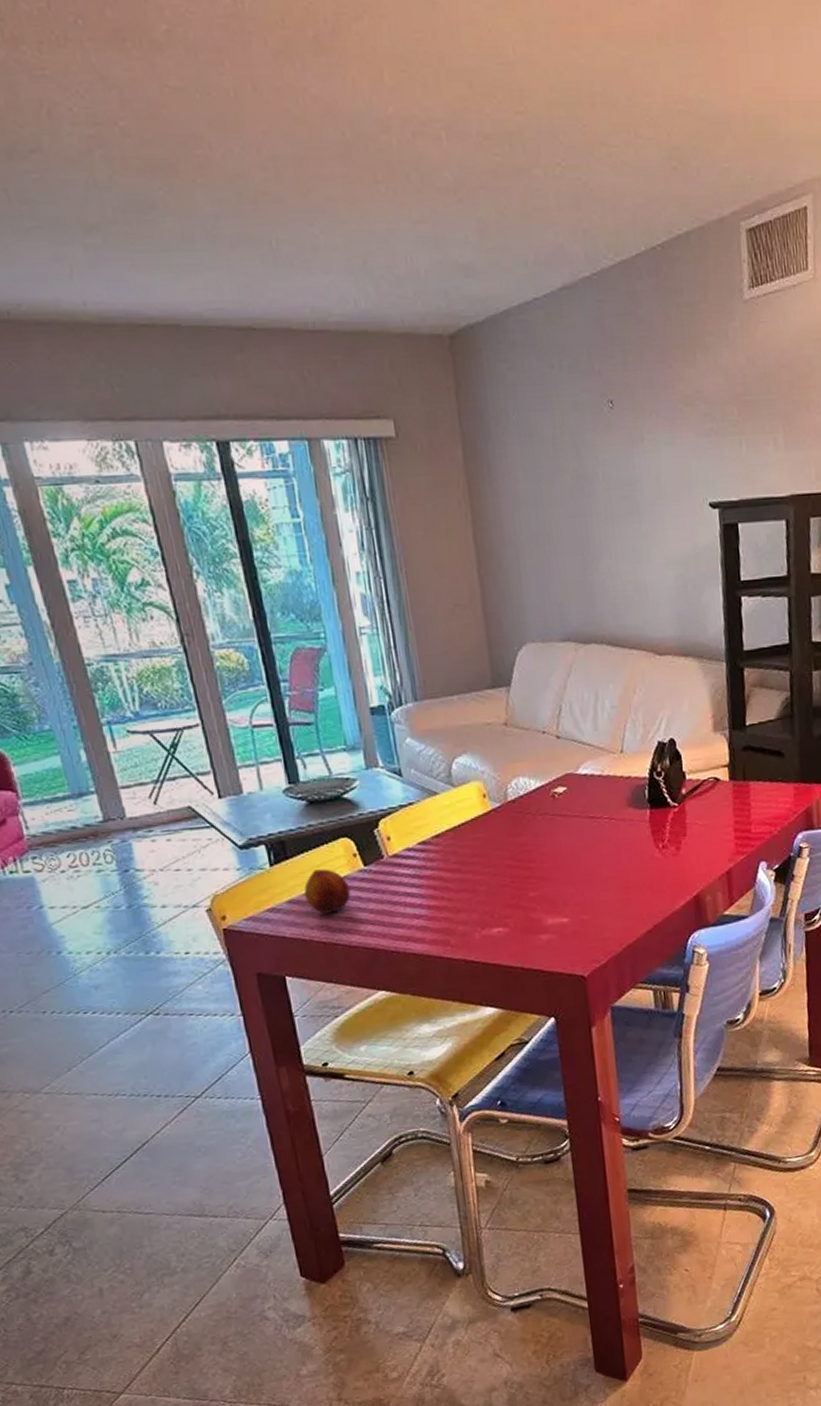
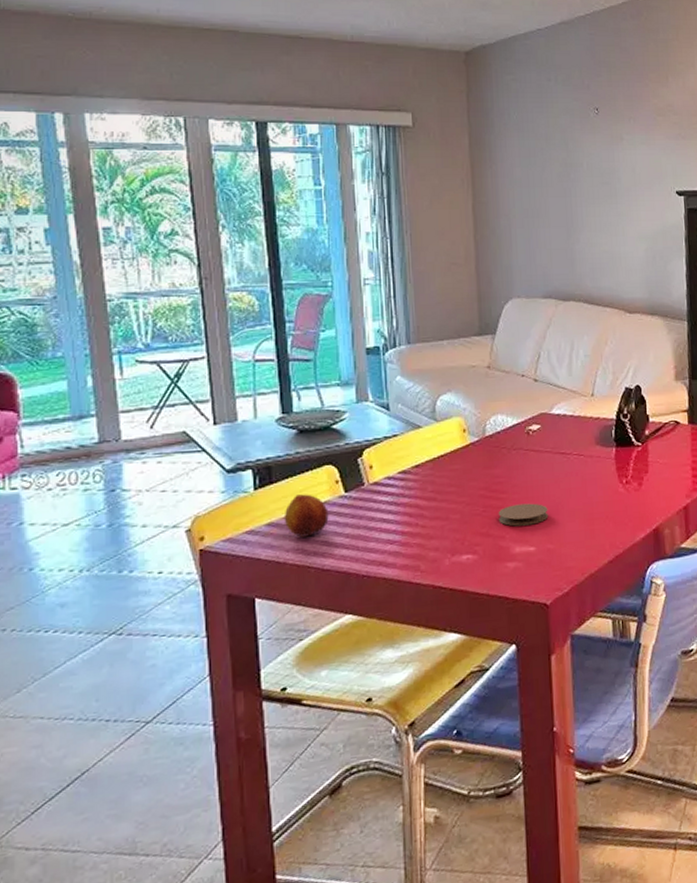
coaster: none [527,872,581,897] -> present [498,503,549,526]

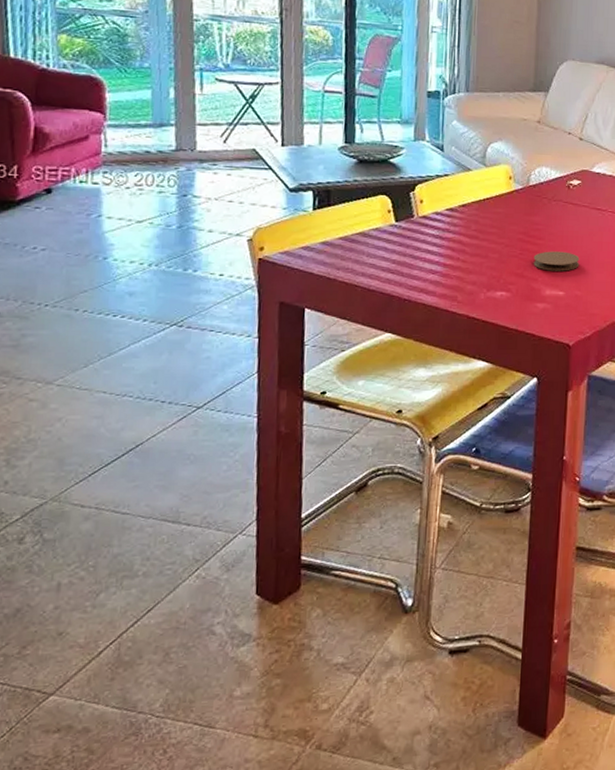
fruit: present [284,494,329,537] -> none [337,219,379,258]

